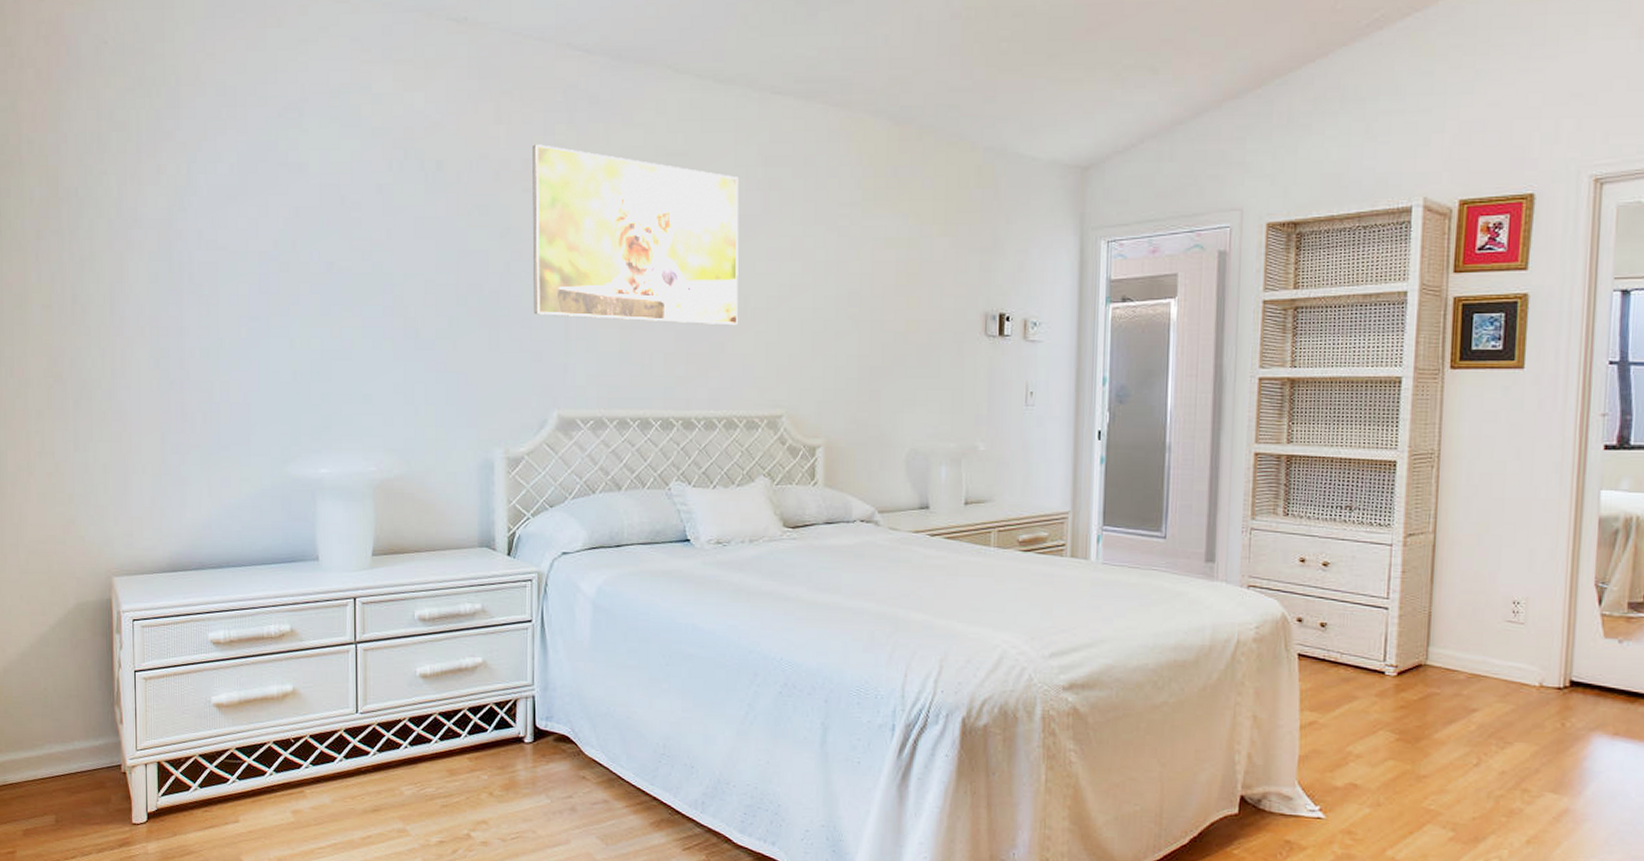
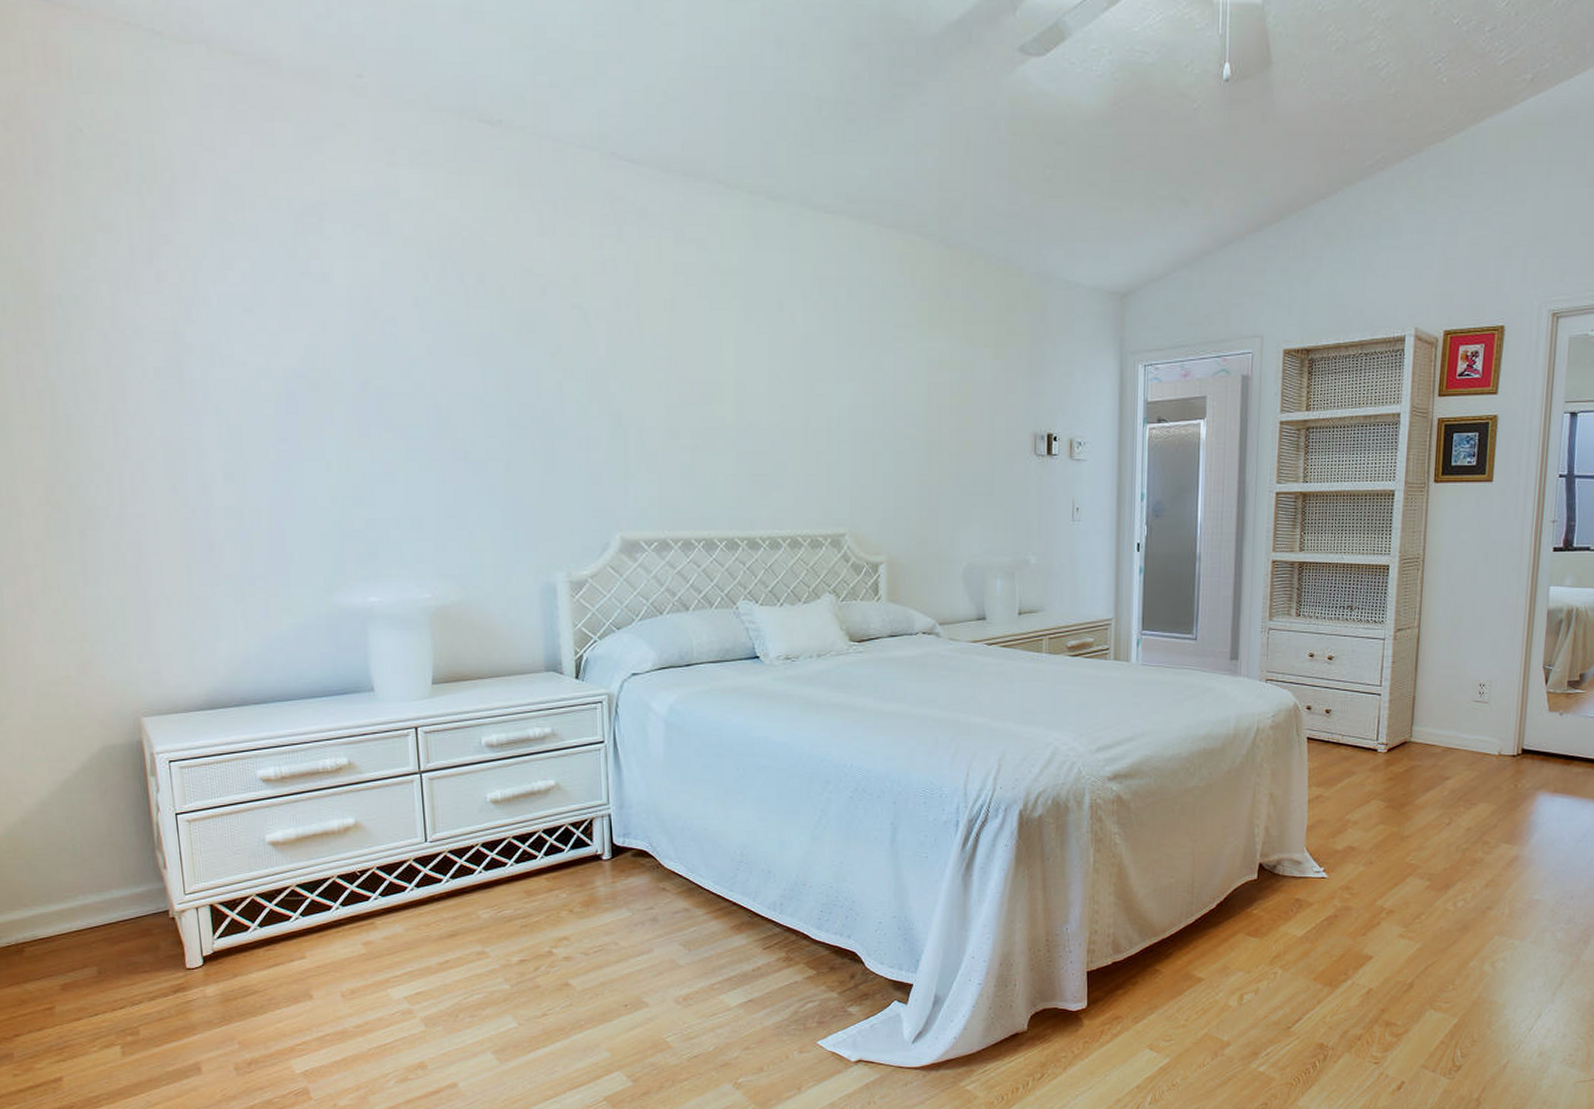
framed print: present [532,144,739,326] -> none [580,259,799,446]

